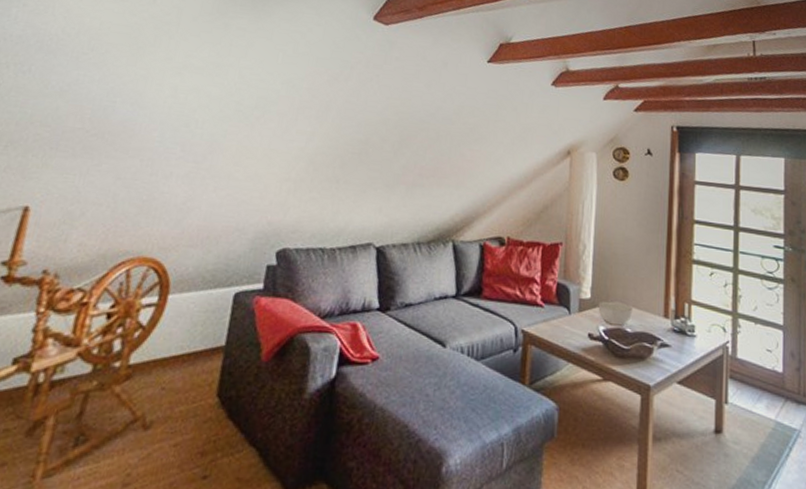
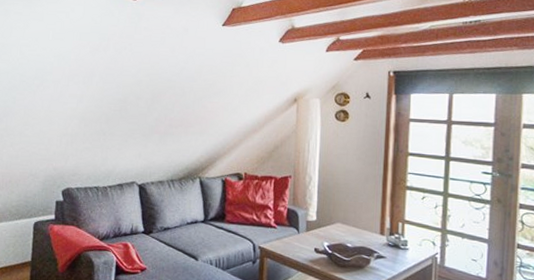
bowl: present [598,301,632,326] -> none [323,222,352,242]

